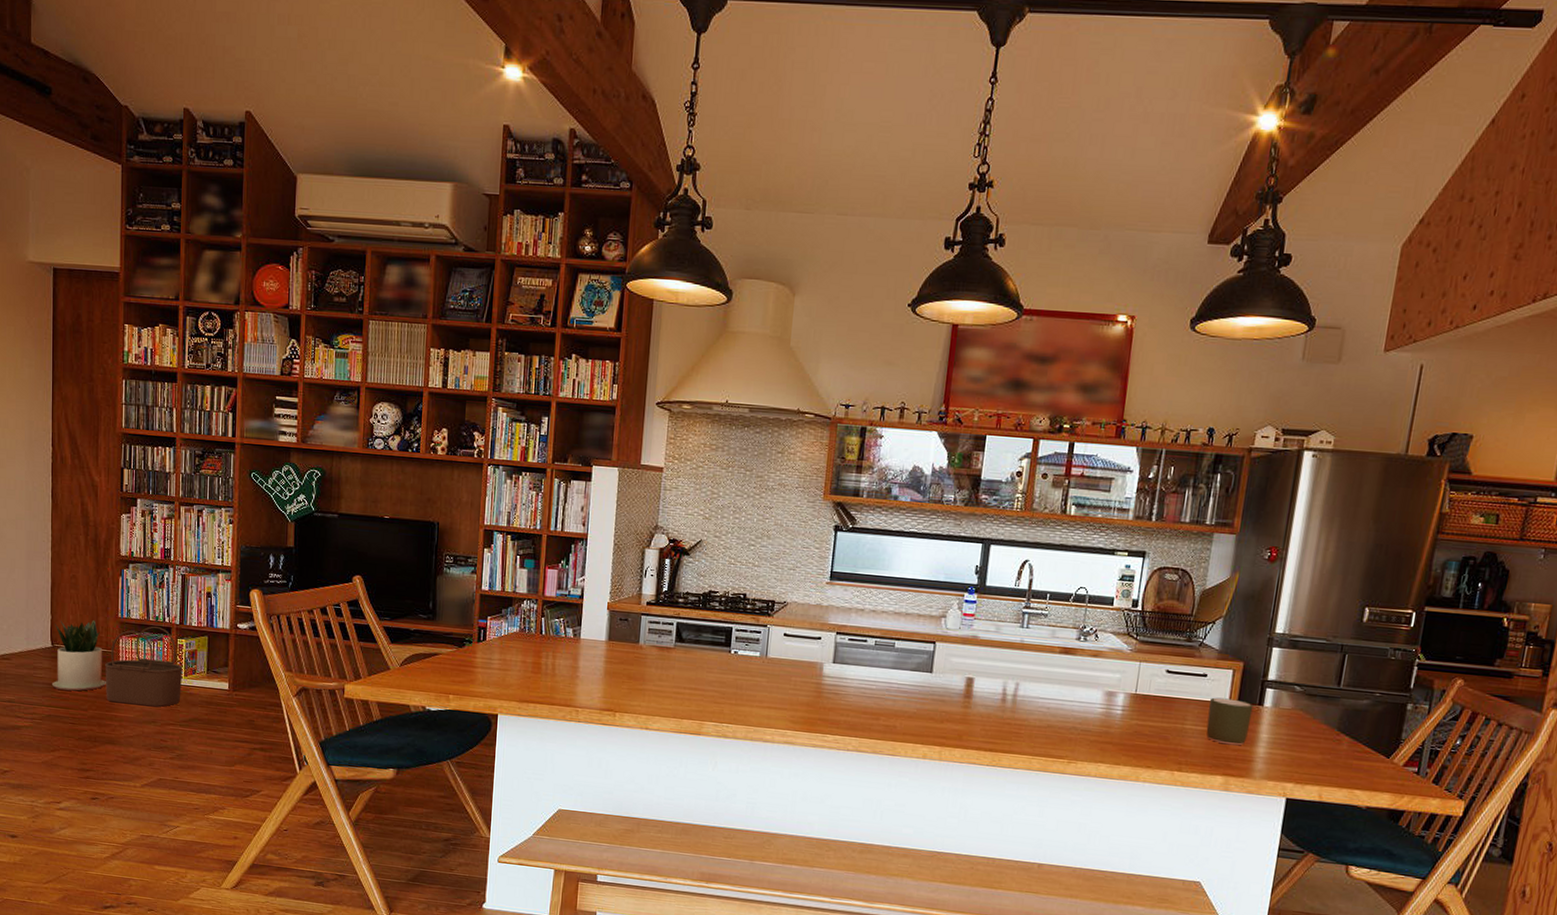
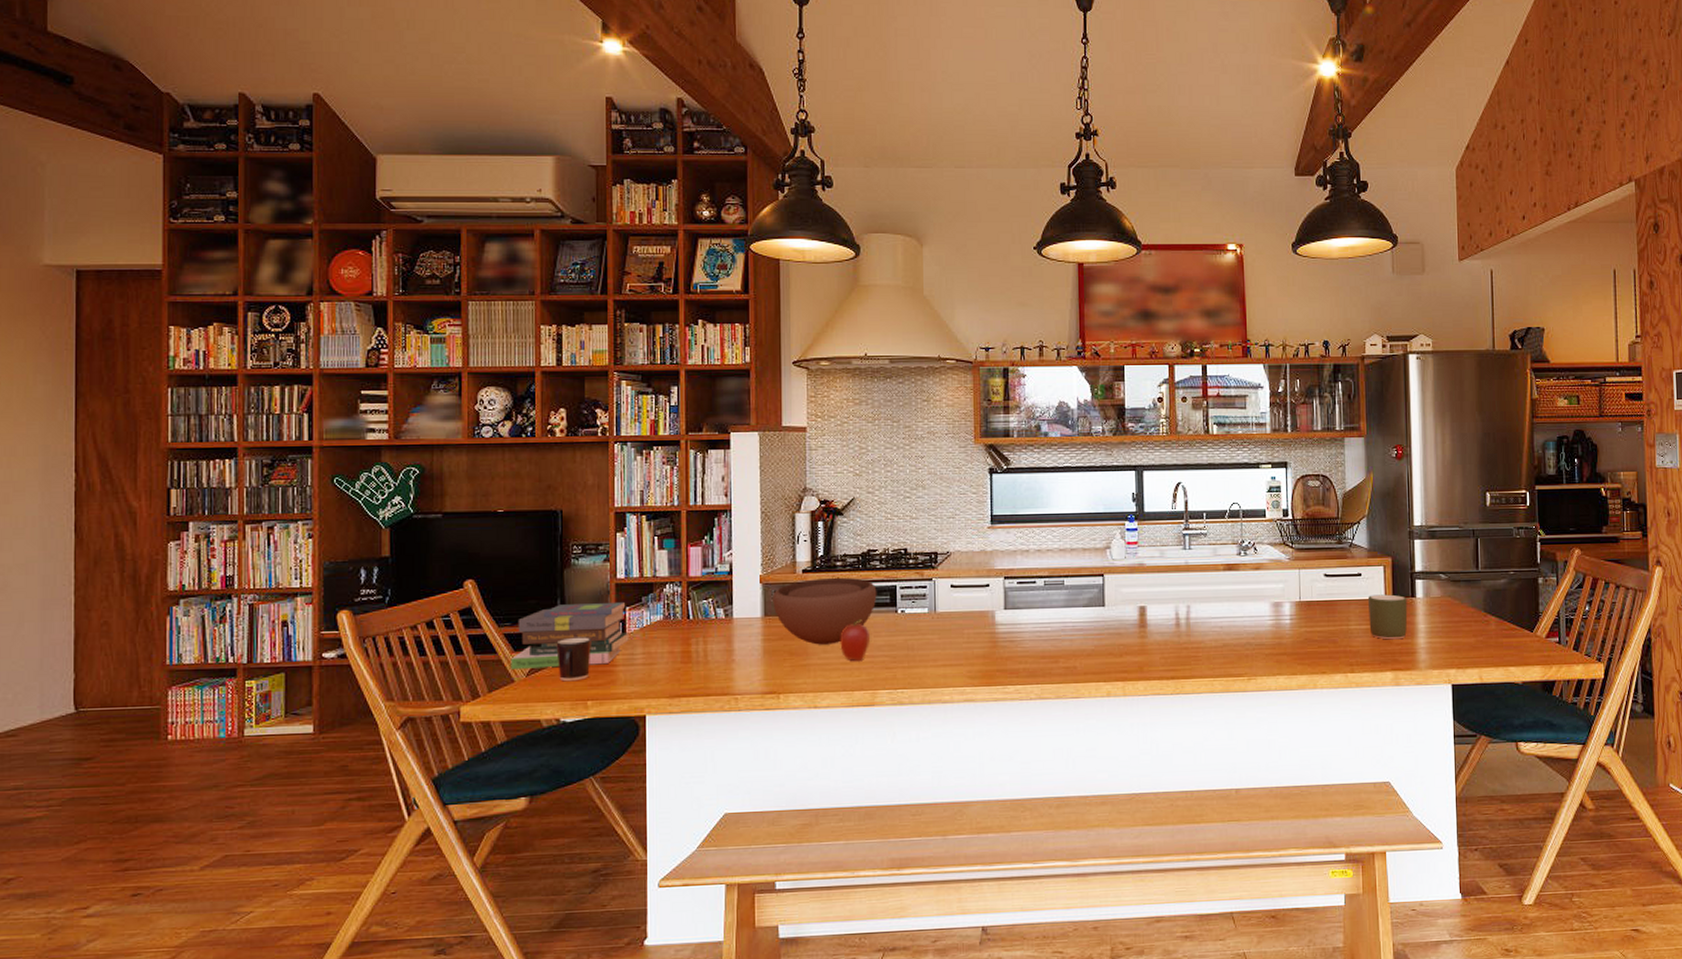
planter: present [51,619,106,691] -> none [75,671,150,764]
wicker basket: present [105,626,183,707] -> none [149,669,253,770]
books: none [387,607,489,665] -> present [510,601,629,671]
mug: none [426,637,456,676] -> present [556,637,591,682]
bowl: none [617,612,714,674] -> present [773,577,877,645]
fruit: none [674,655,704,692] -> present [840,620,871,661]

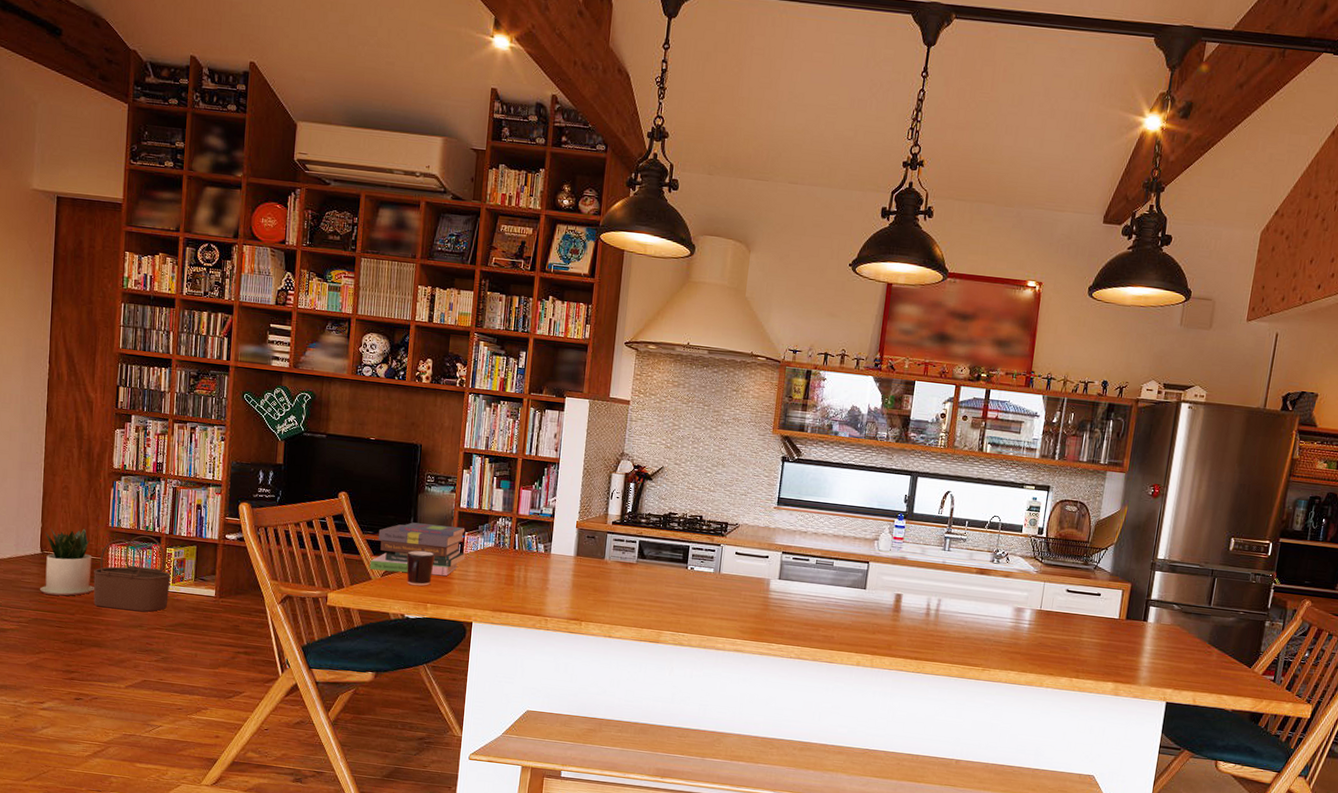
planter: none [75,671,150,764] -> present [39,528,94,596]
wicker basket: none [149,669,253,770] -> present [93,535,171,612]
bowl: present [773,577,877,645] -> none [584,530,673,587]
fruit: present [840,620,871,661] -> none [636,570,663,604]
mug: present [1367,594,1408,640] -> none [1099,613,1139,656]

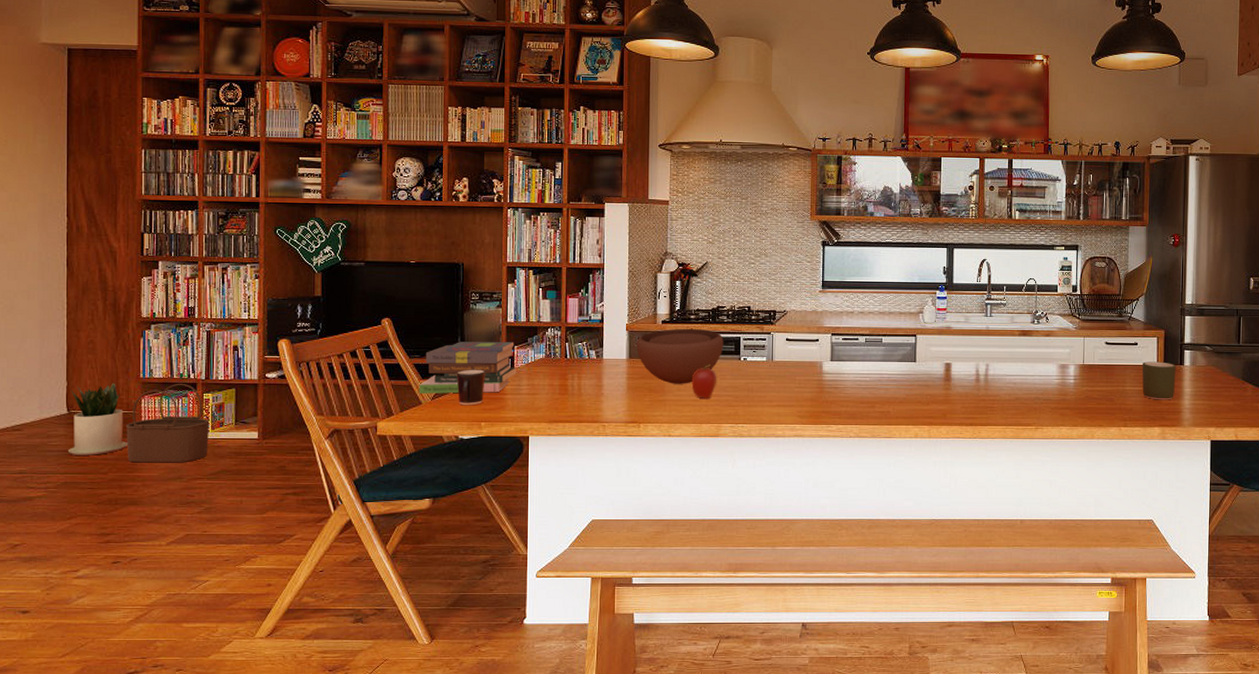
bowl: none [584,530,673,587] -> present [636,328,724,384]
fruit: none [636,570,663,604] -> present [691,365,717,398]
mug: none [1099,613,1139,656] -> present [1141,361,1176,400]

